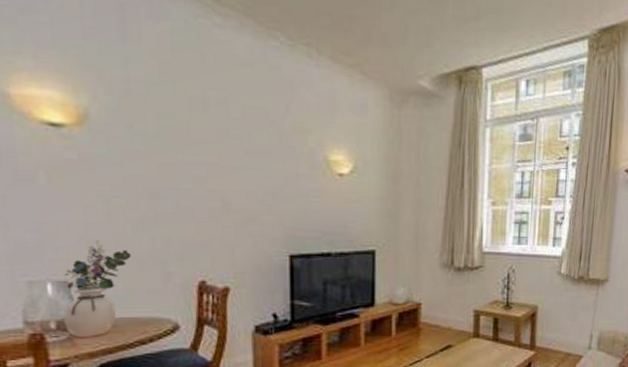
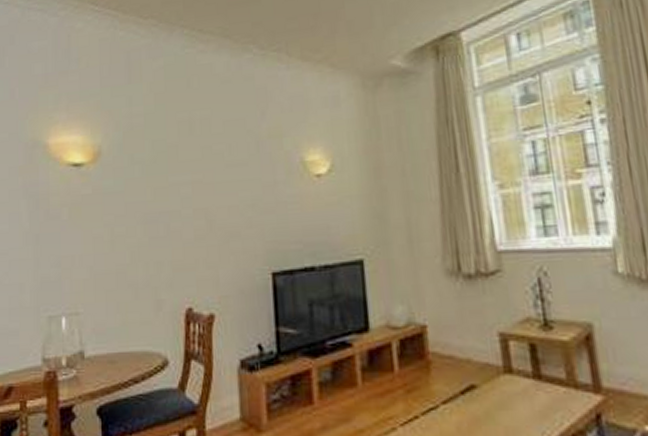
bouquet: present [64,239,131,337] -> none [73,270,129,375]

